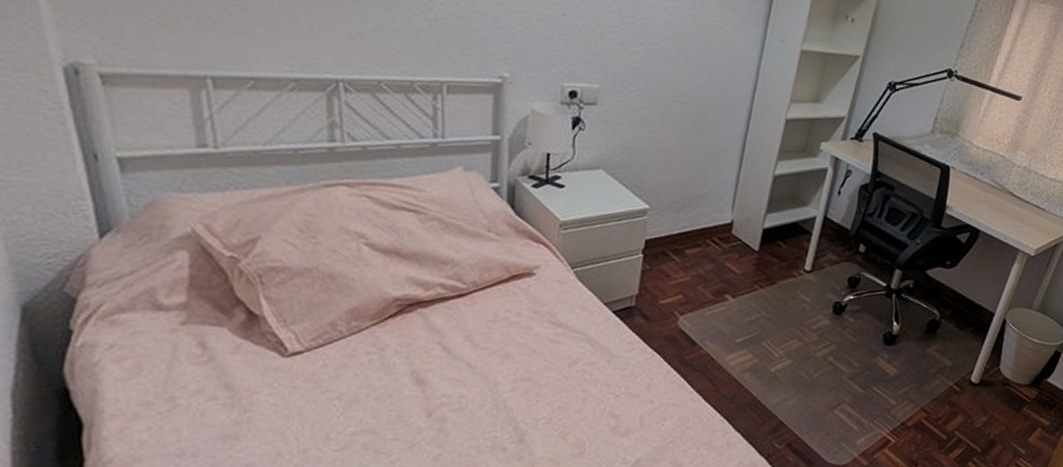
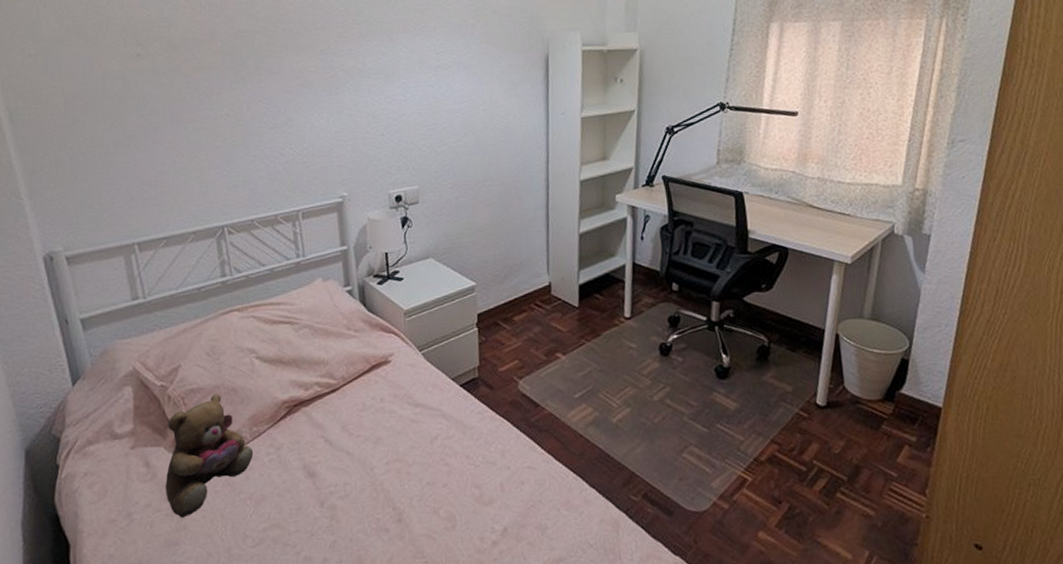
teddy bear: none [226,277,350,410] -> present [165,394,254,518]

